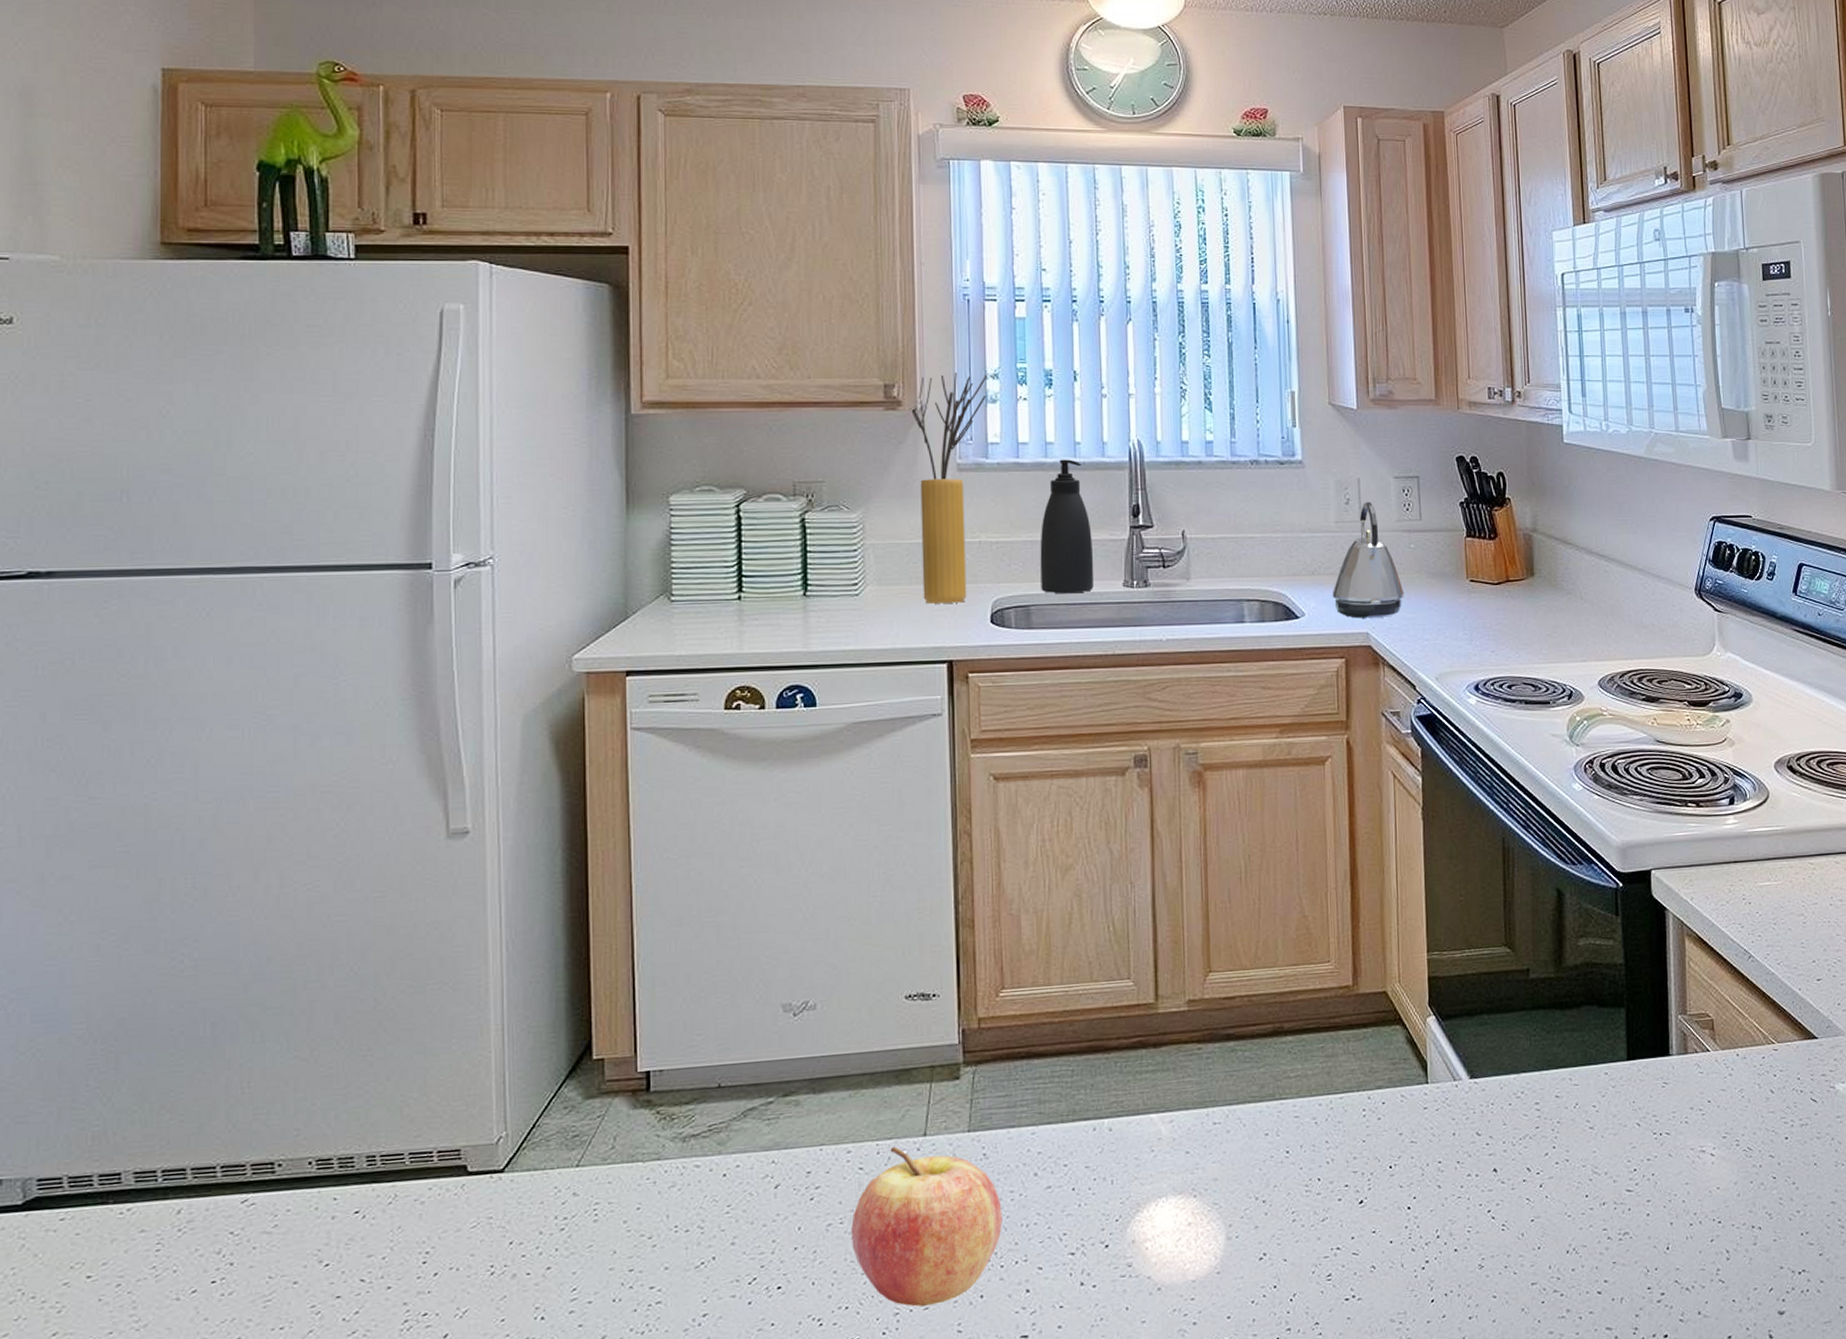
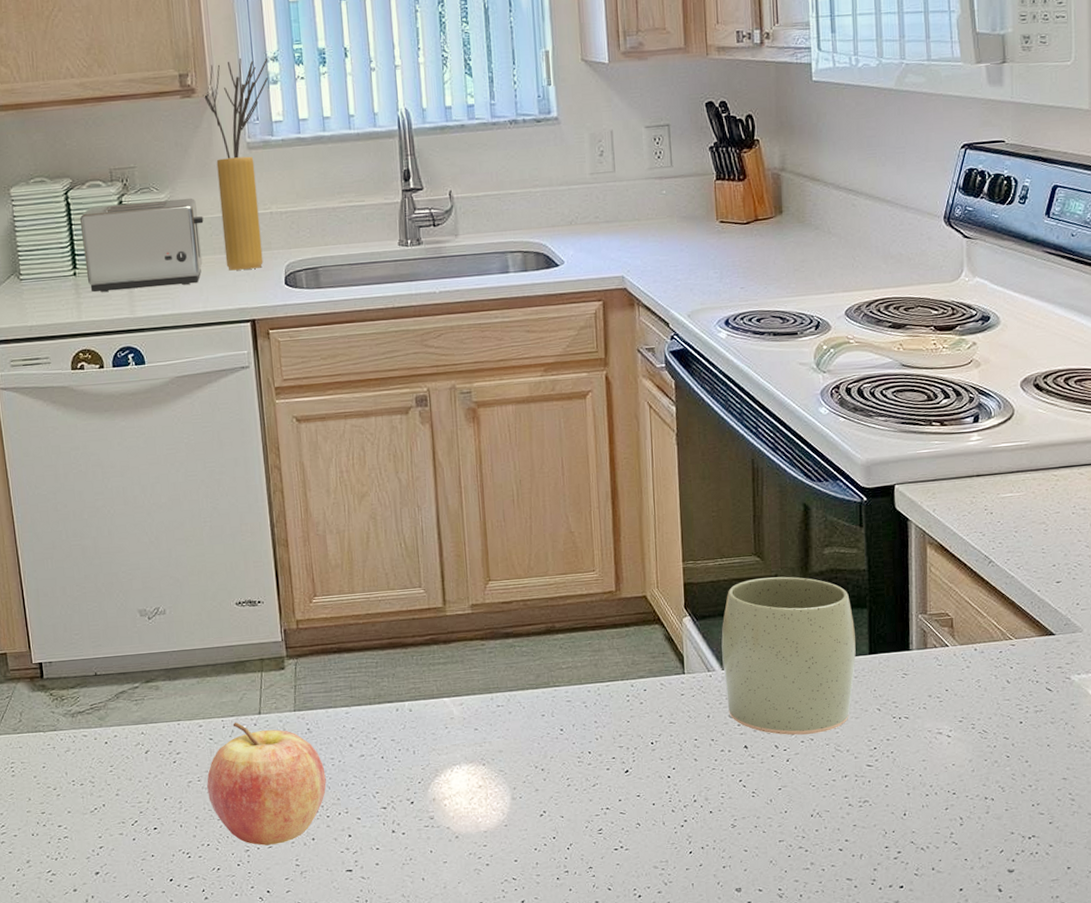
toaster: none [751,519,900,621] -> present [79,197,204,293]
soap dispenser: present [1040,459,1094,594] -> none [323,131,373,256]
kettle: present [1332,501,1405,618] -> none [588,152,657,264]
mug: none [1468,970,1614,1156] -> present [721,576,856,736]

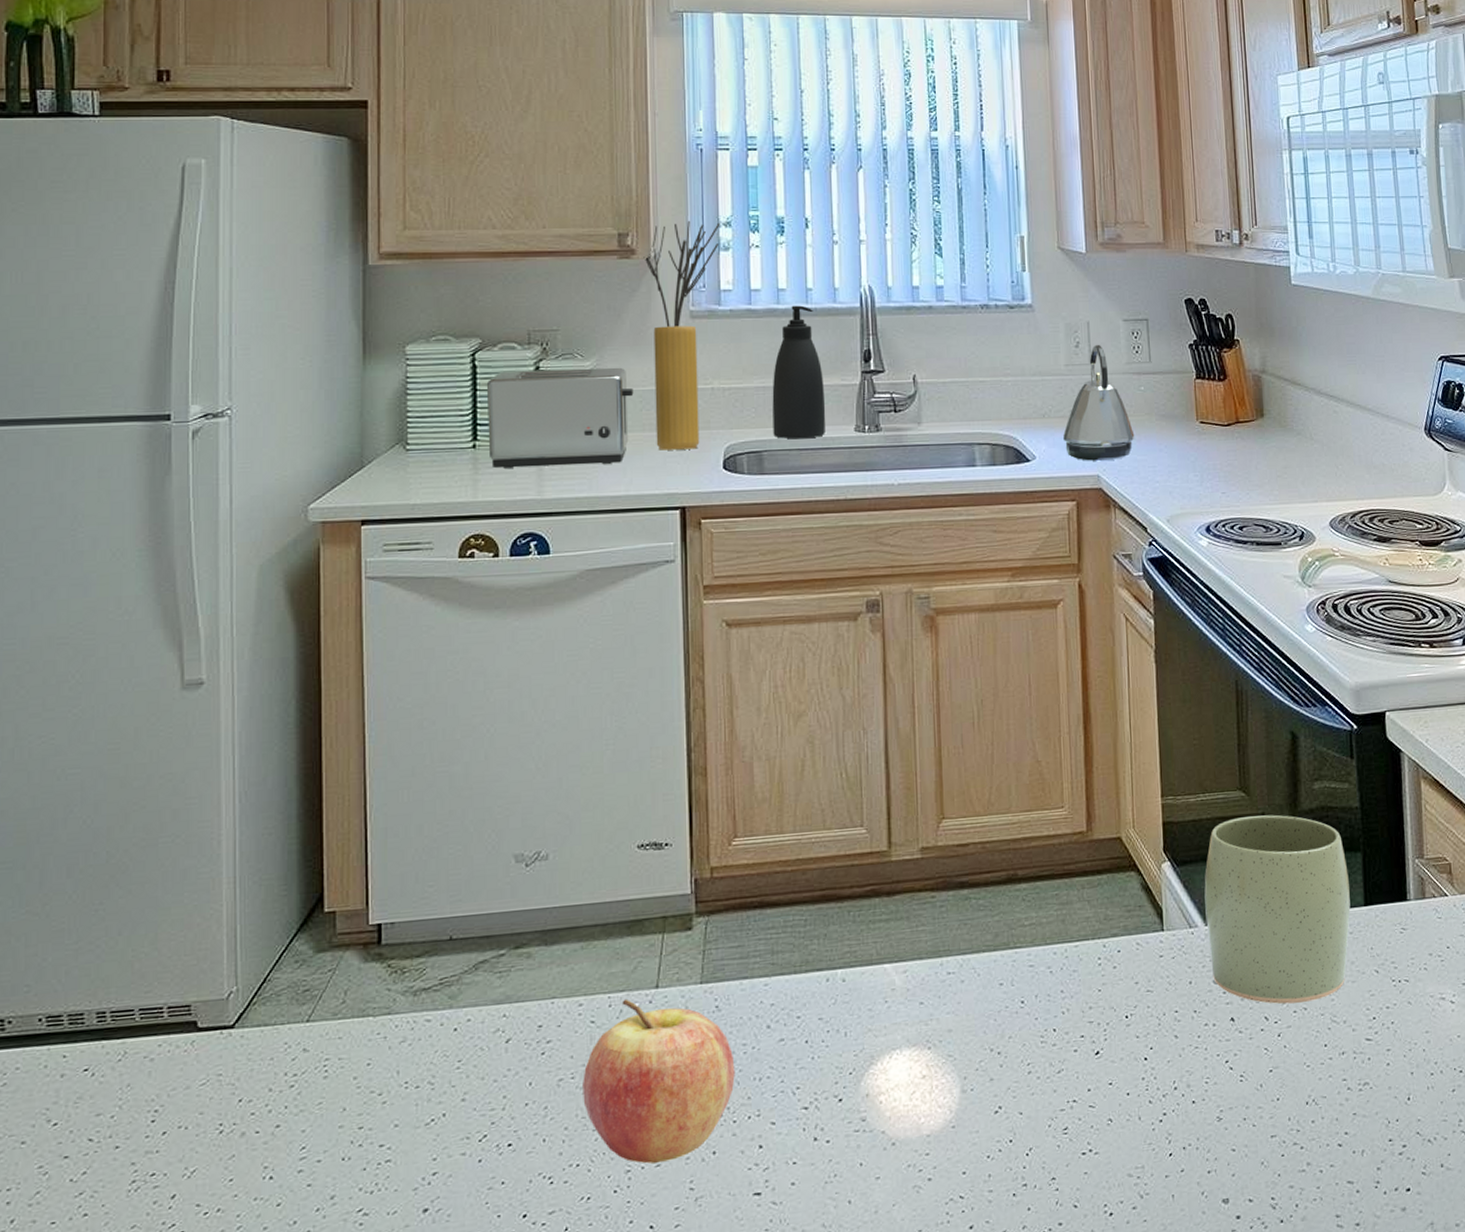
soap dispenser: none [323,131,373,256] -> present [772,305,826,439]
kettle: none [588,152,657,264] -> present [1062,344,1135,461]

